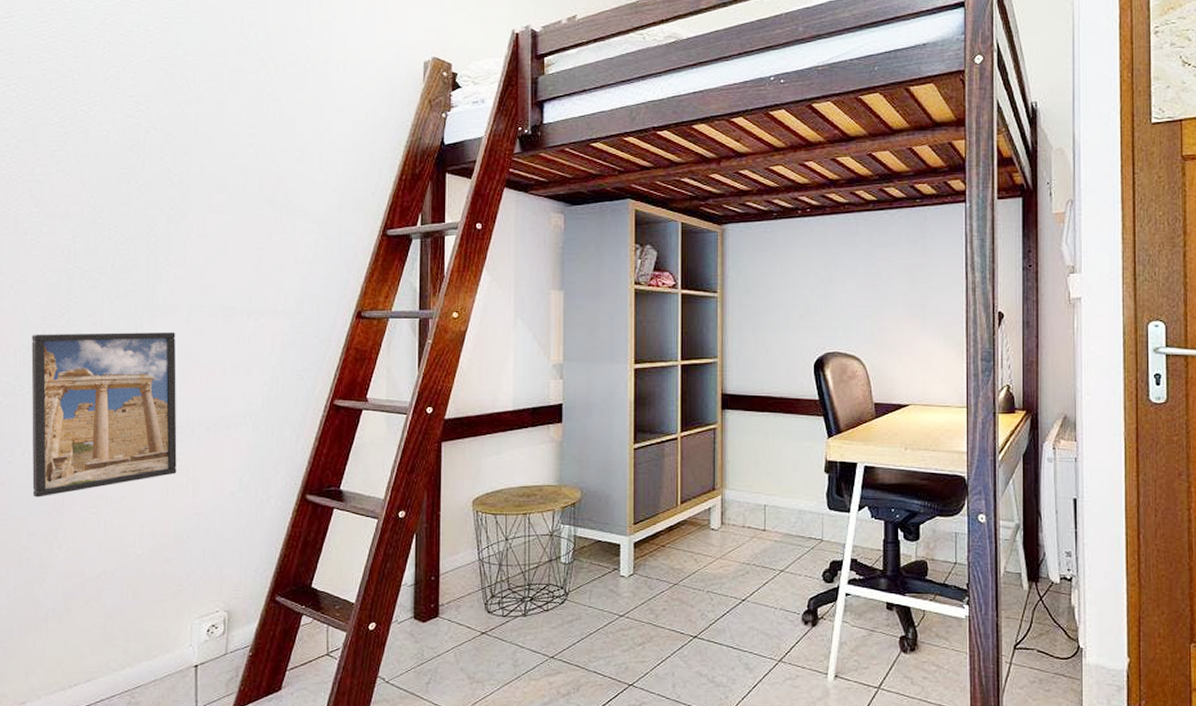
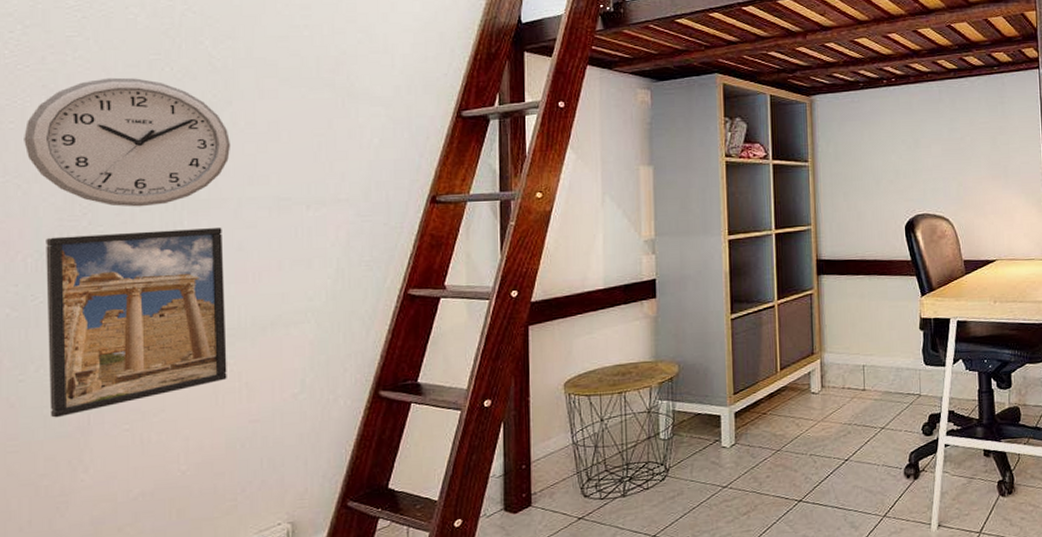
wall clock: none [16,189,185,310] -> present [24,77,231,207]

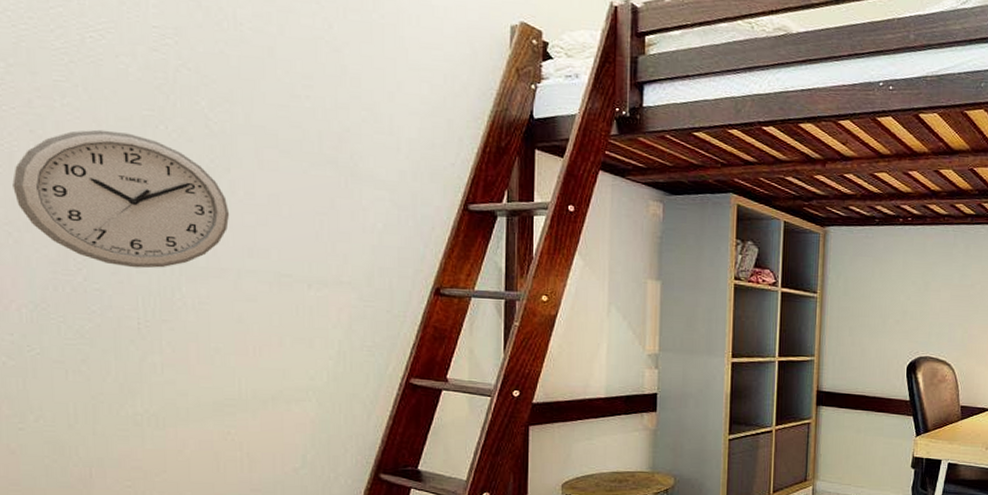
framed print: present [46,228,227,418] -> none [40,289,228,468]

